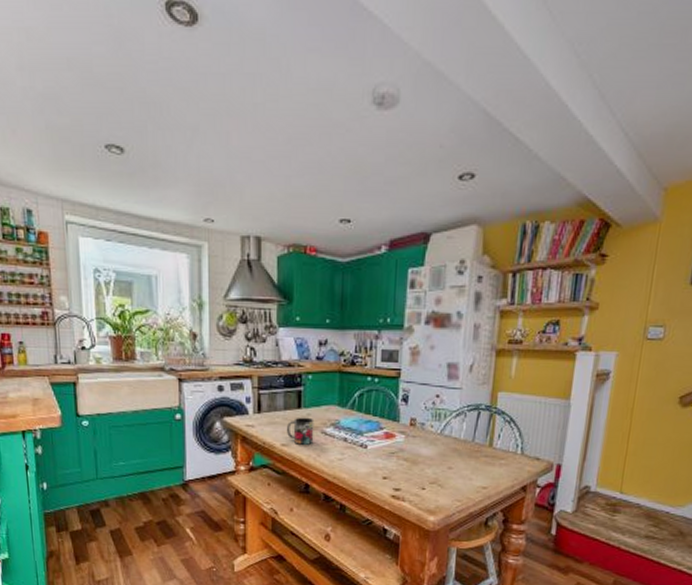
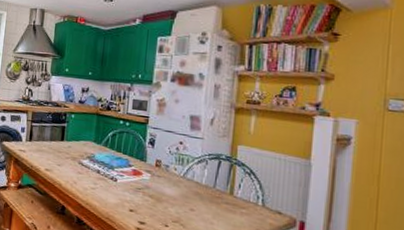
mug: present [286,417,314,445] -> none [50,148,74,173]

